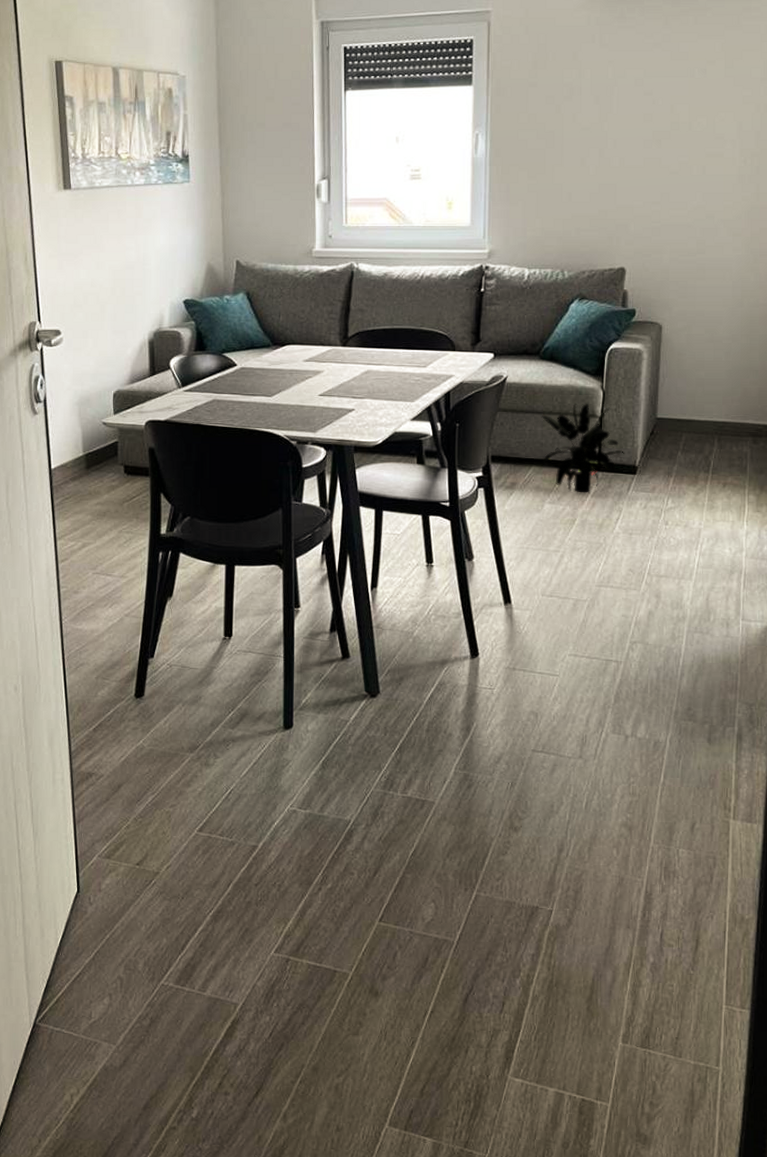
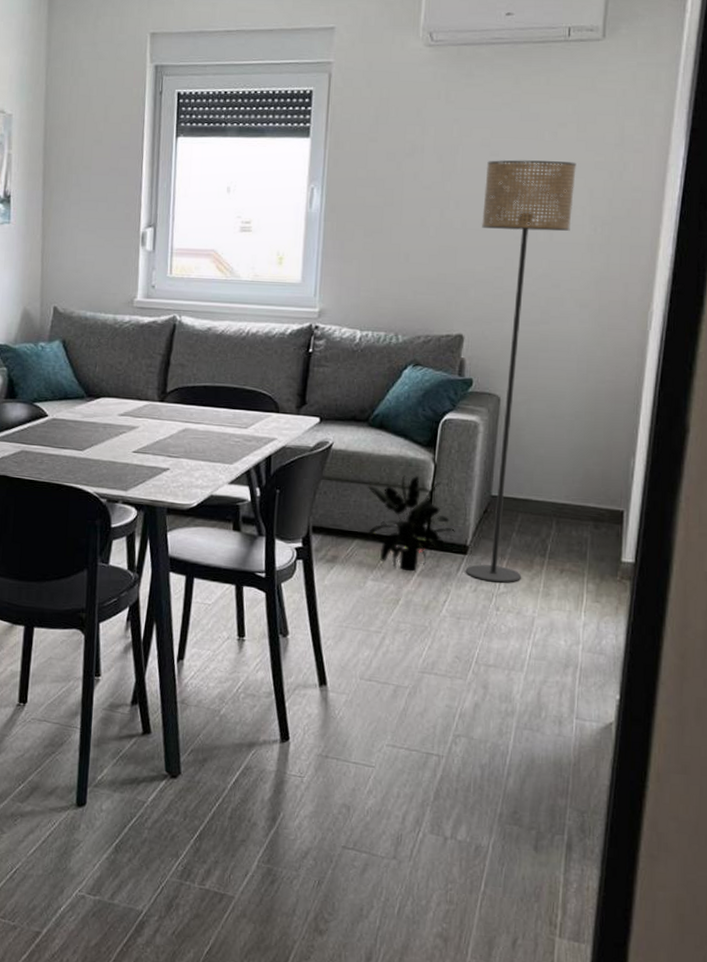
floor lamp: none [635,98,725,499] -> present [465,160,577,583]

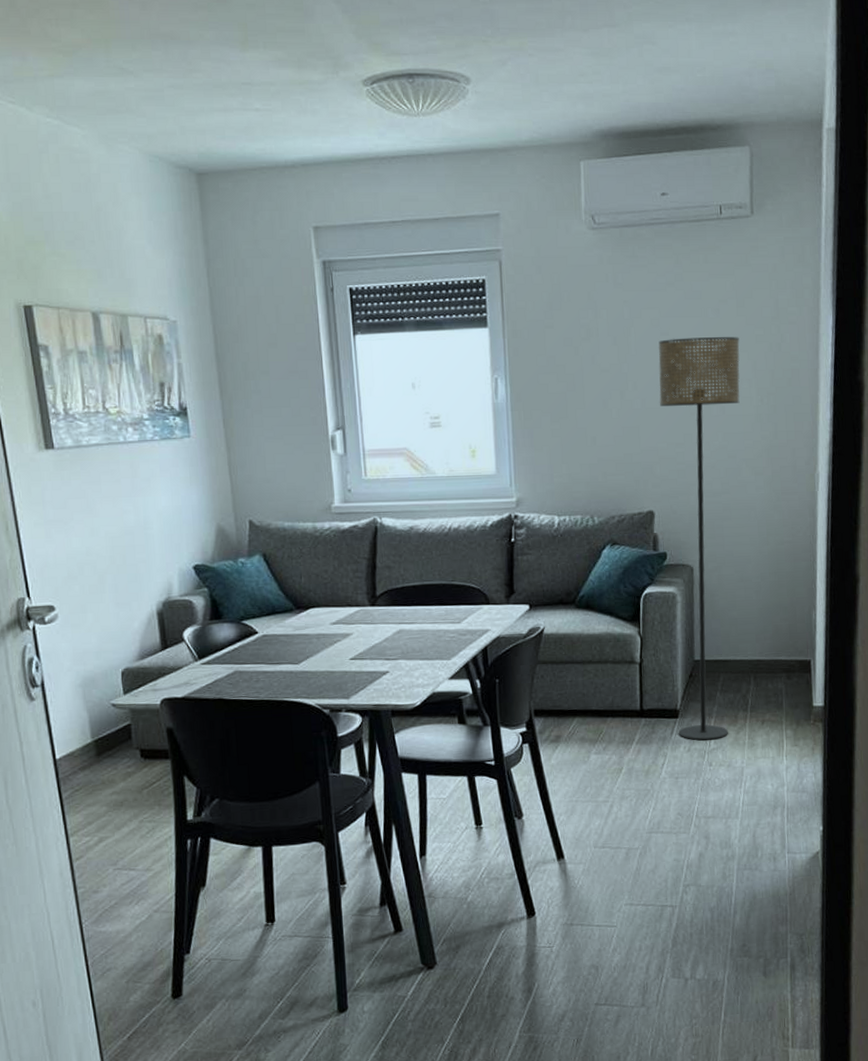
potted plant: present [367,474,455,571] -> none [581,649,665,740]

